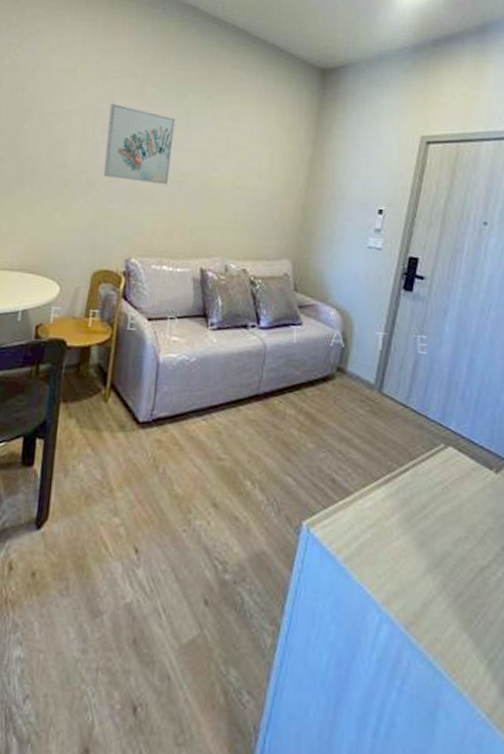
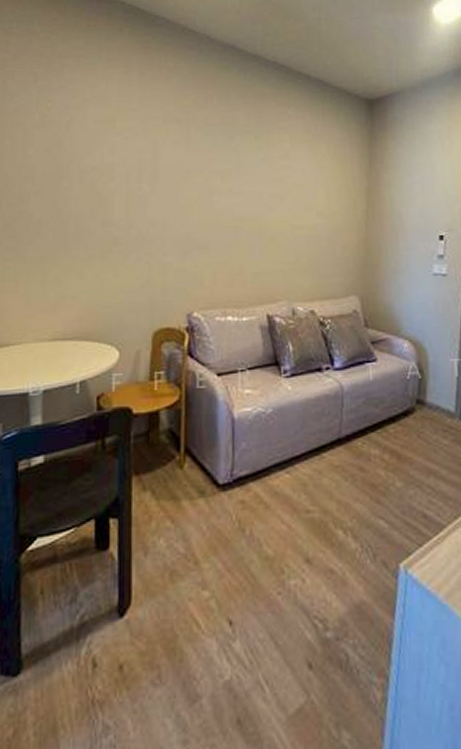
wall art: present [103,104,175,185] -> none [154,152,225,232]

